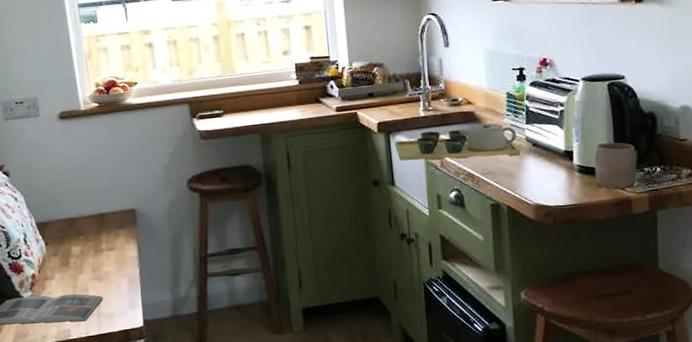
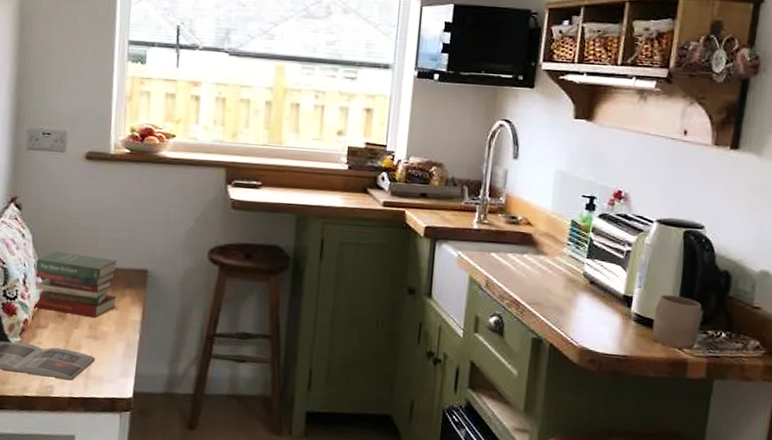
books: none [31,205,113,262] -> present [33,251,117,318]
tea set: present [395,123,520,161] -> none [439,246,575,289]

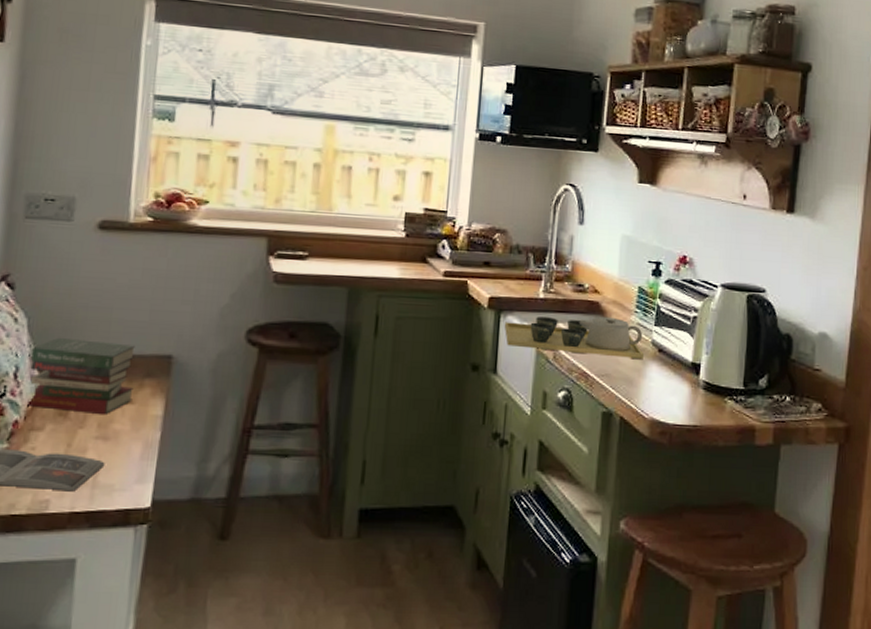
tea set: none [439,246,575,289] -> present [505,316,643,359]
mug: present [652,294,703,350] -> none [720,360,768,416]

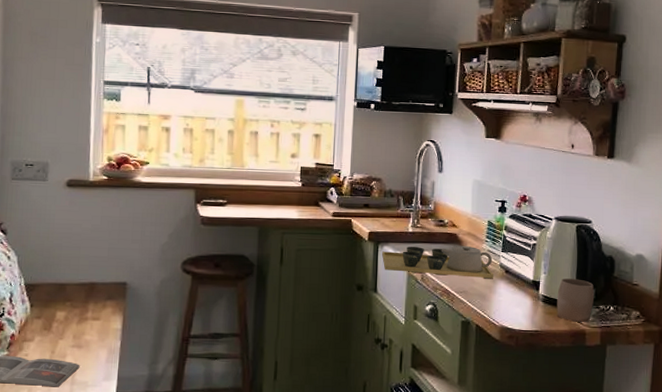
books: present [26,337,135,414] -> none [19,270,99,328]
mug: none [720,360,768,416] -> present [556,278,595,322]

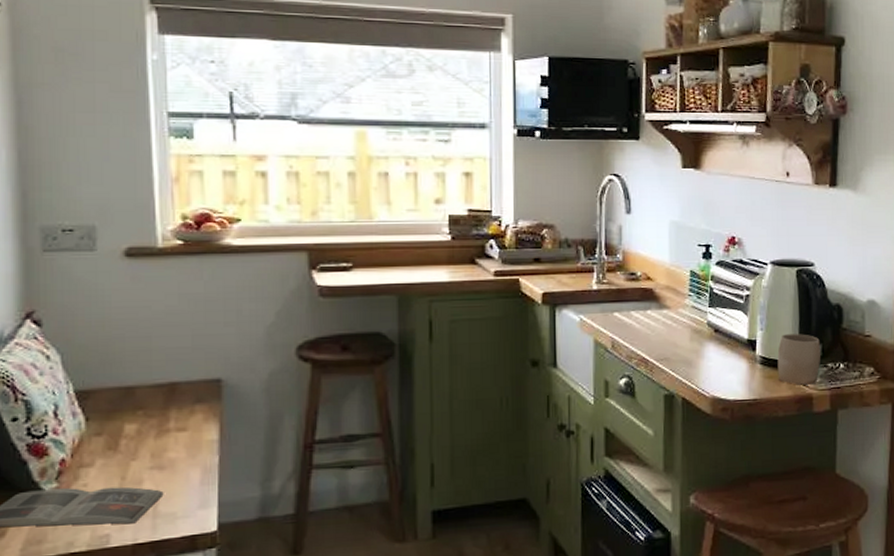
tea set: present [382,245,493,278] -> none [561,302,700,341]

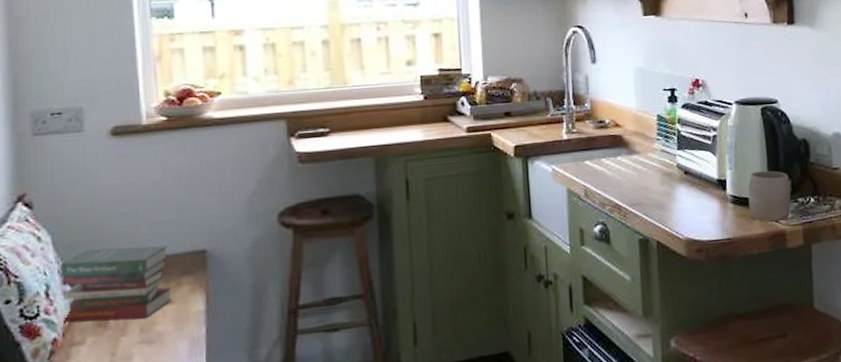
books: none [69,370,184,445] -> present [59,245,172,323]

